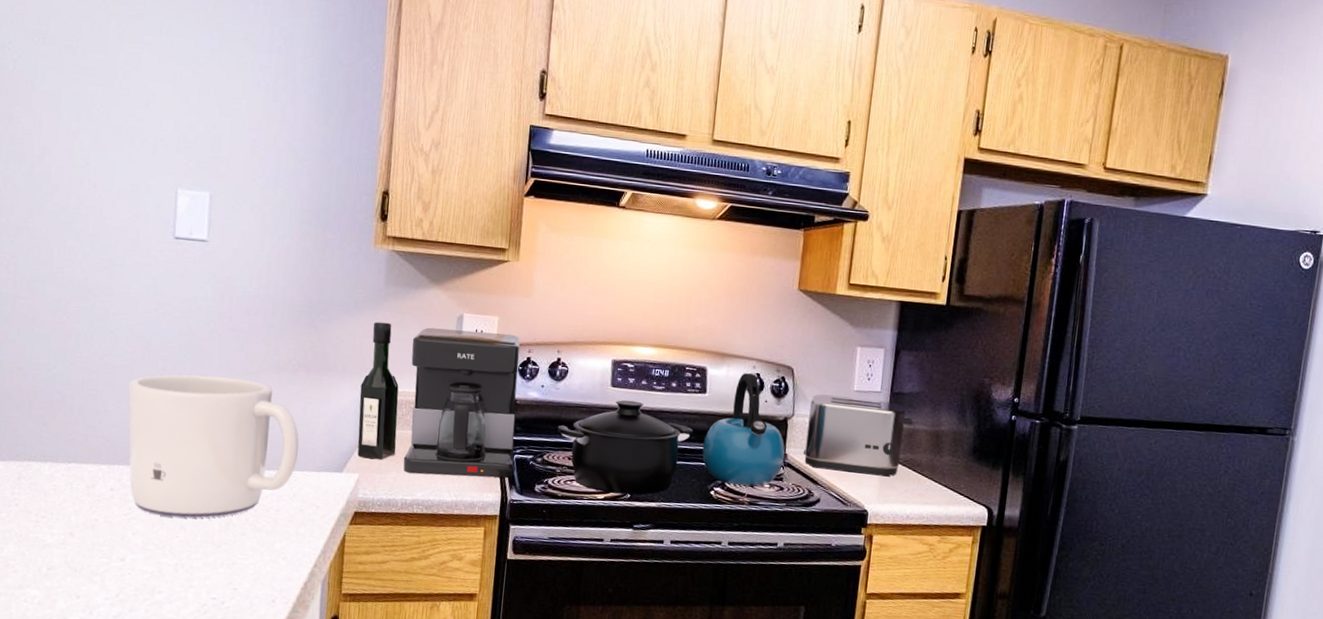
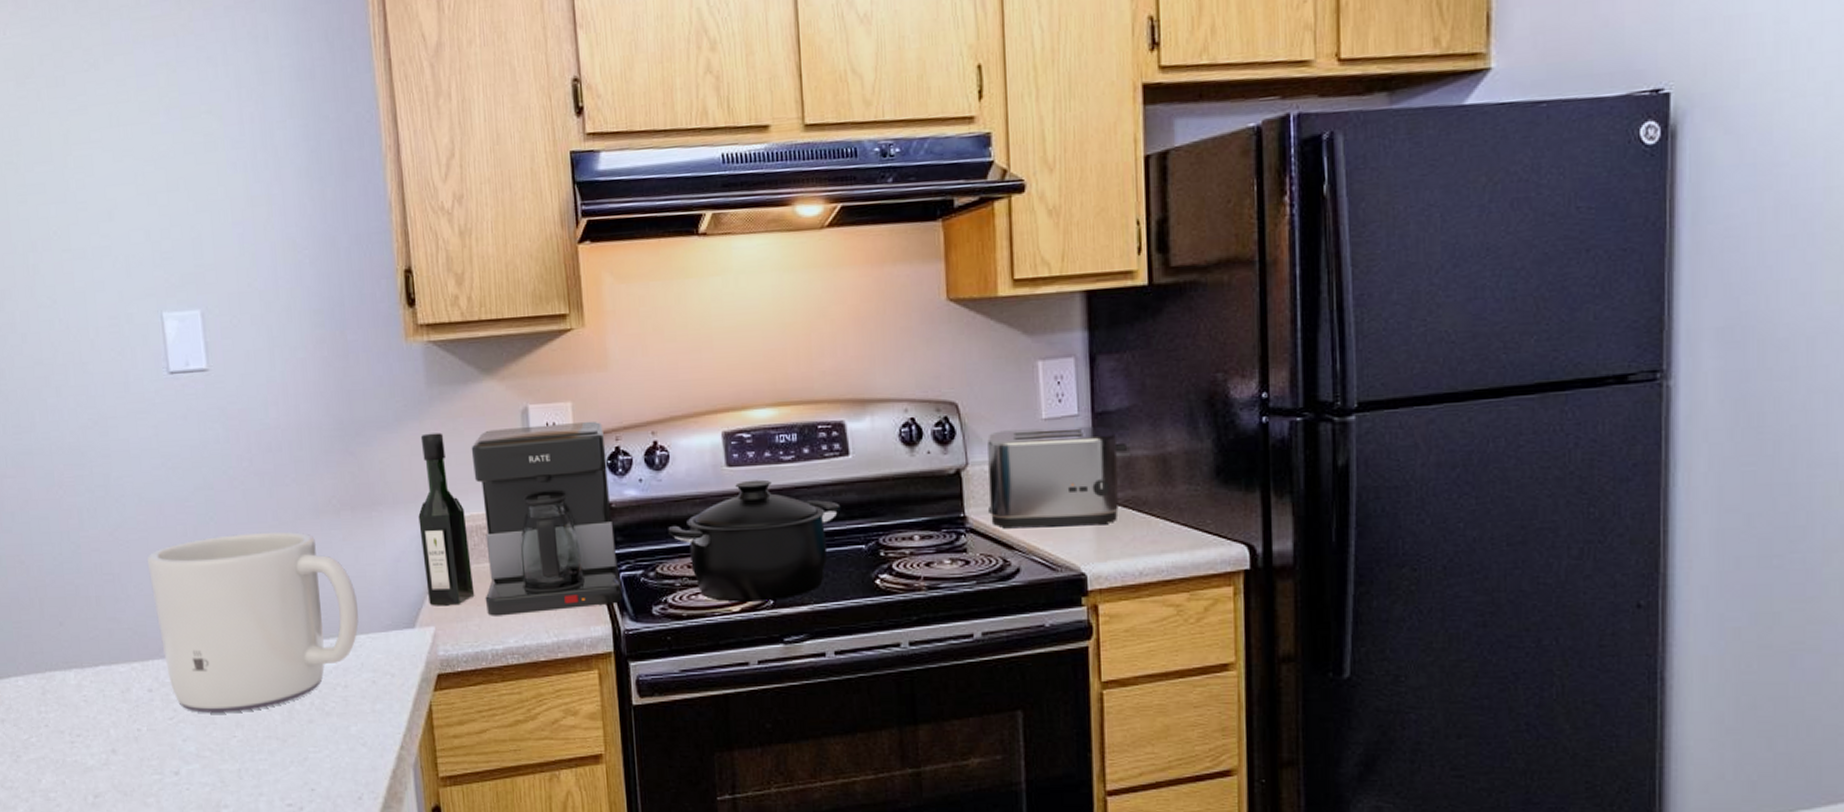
kettle: present [702,373,786,487] -> none [855,420,965,568]

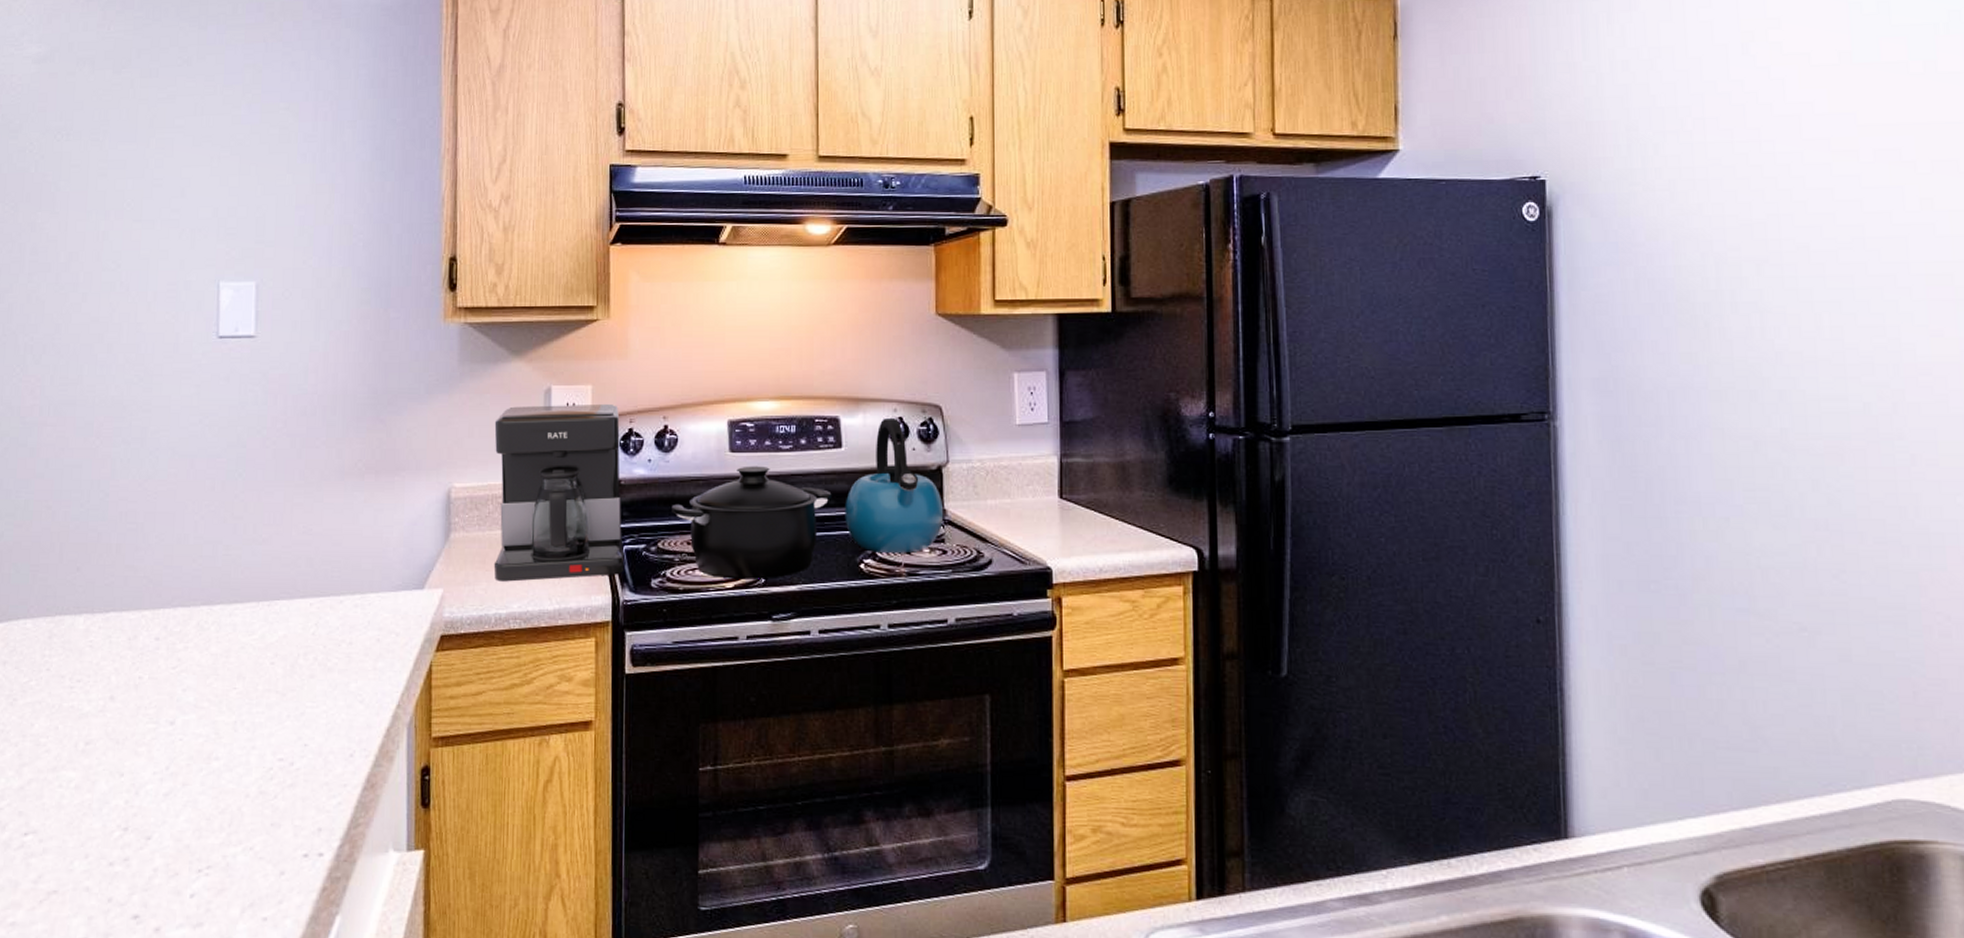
mug: present [146,531,359,713] -> none [172,490,371,664]
bottle: present [418,432,475,606] -> none [438,406,485,570]
kettle: none [855,420,965,568] -> present [845,418,944,554]
toaster: present [987,425,1128,529] -> none [964,433,1092,524]

